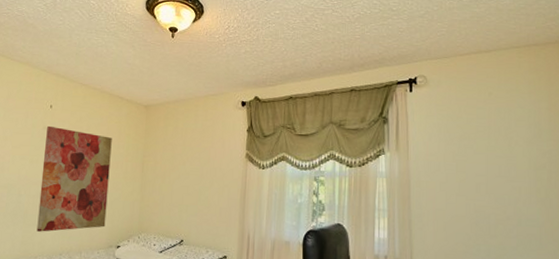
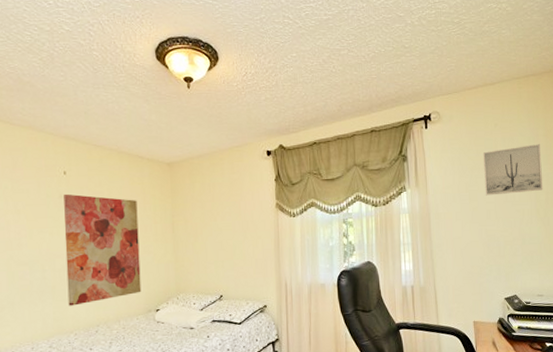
wall art: none [474,117,545,169] -> present [483,143,543,196]

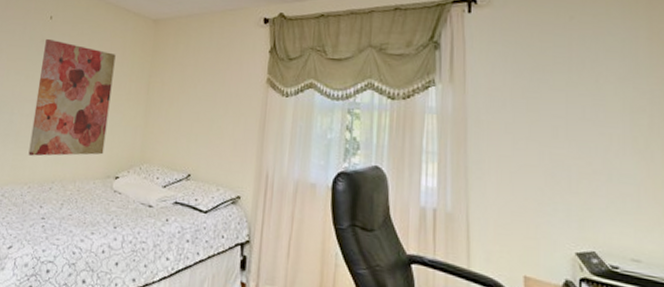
wall art: present [483,143,543,196] -> none [550,48,645,112]

